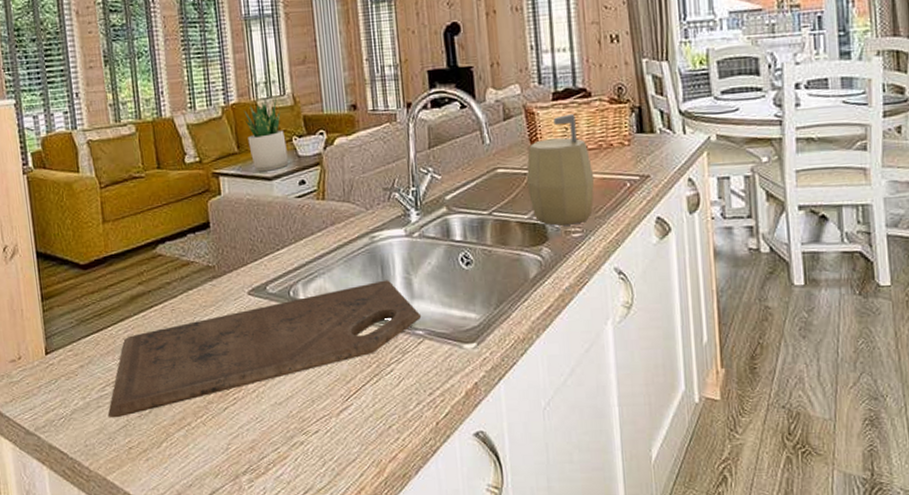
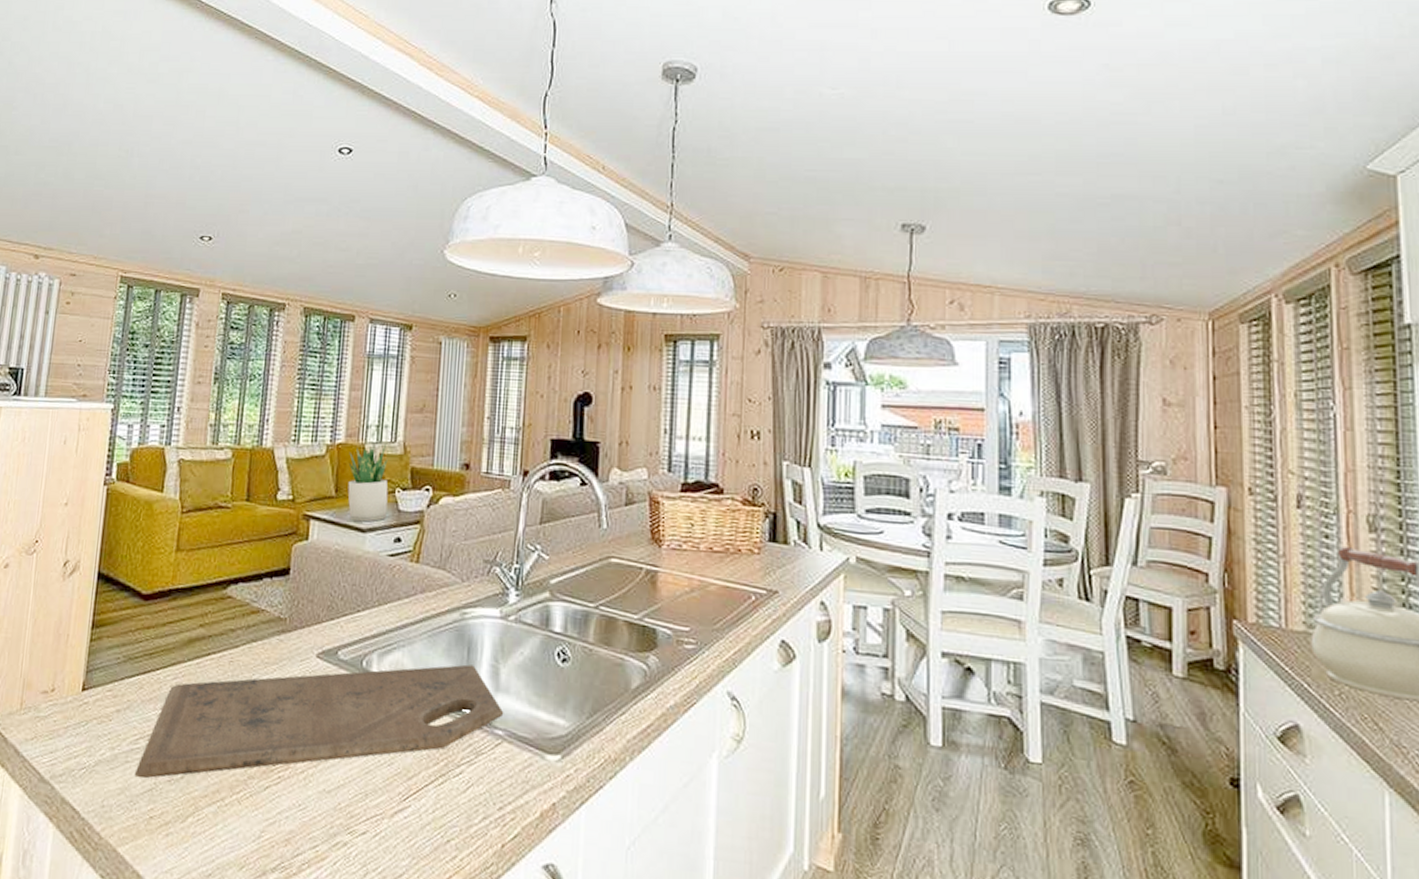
soap dispenser: present [526,114,595,226] -> none [641,509,717,634]

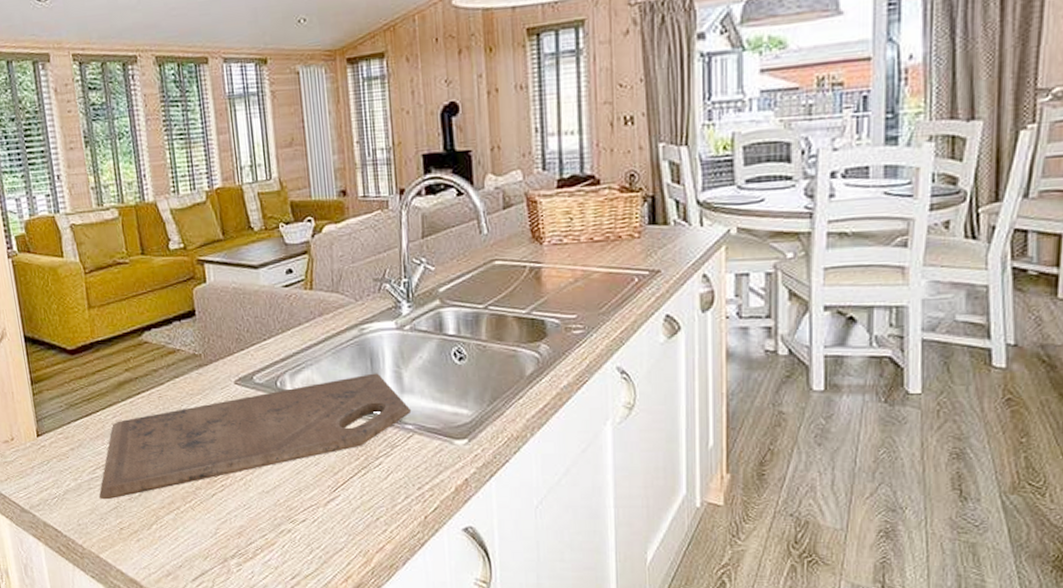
planter: present [347,443,389,522] -> none [228,181,275,260]

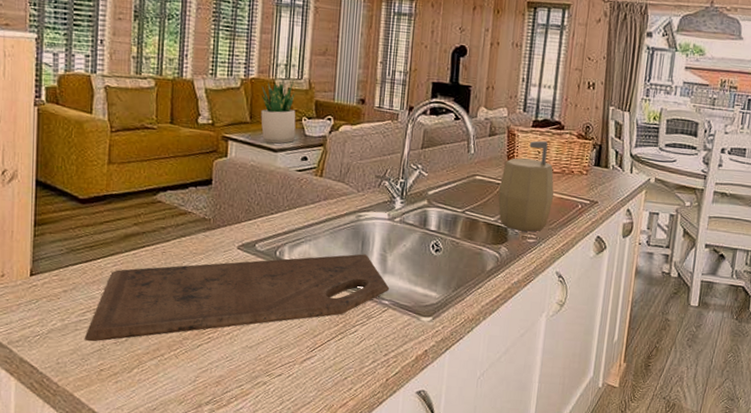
planter: none [228,181,275,260] -> present [261,79,296,144]
soap dispenser: none [525,203,600,322] -> present [498,140,554,232]

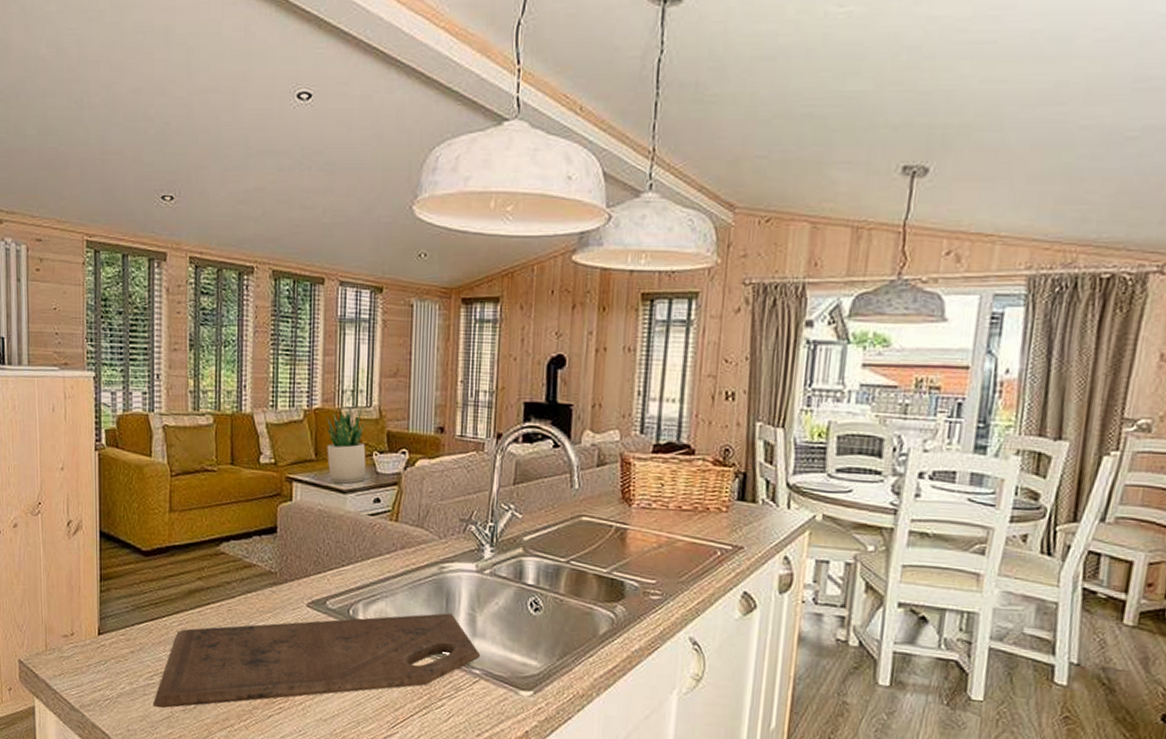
soap dispenser: present [498,140,554,232] -> none [610,470,684,586]

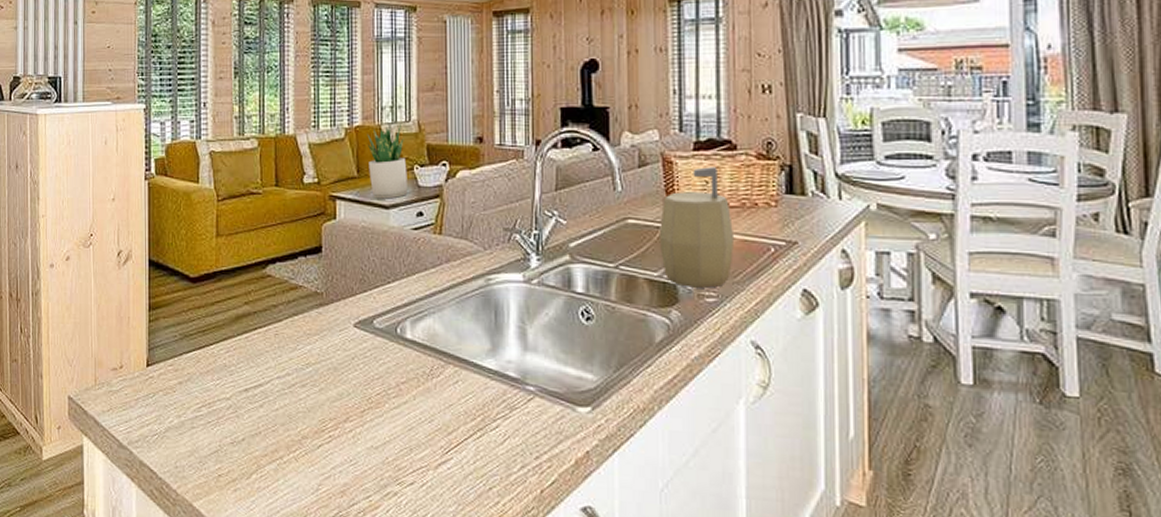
cutting board: present [153,613,481,708] -> none [201,327,534,442]
soap dispenser: none [610,470,684,586] -> present [658,167,735,288]

